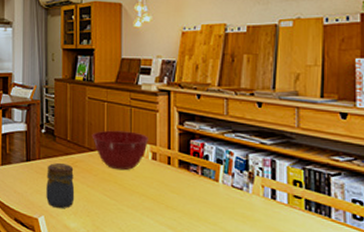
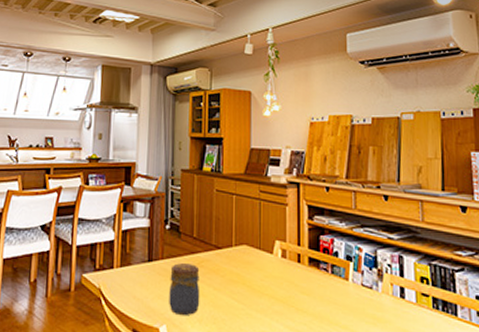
mixing bowl: present [93,130,148,171] -> none [220,225,278,270]

